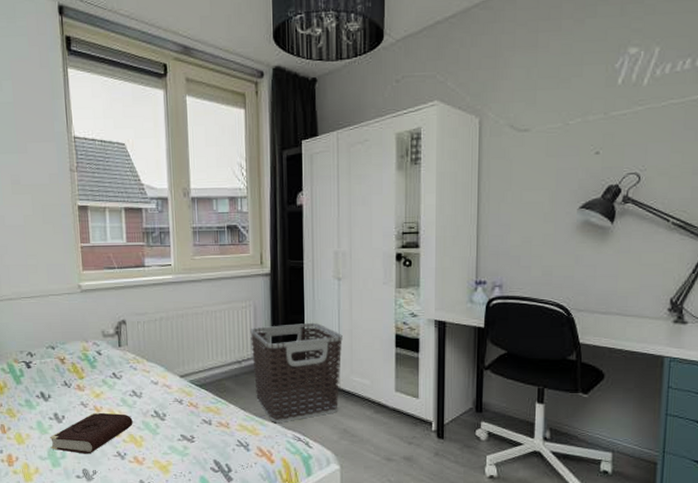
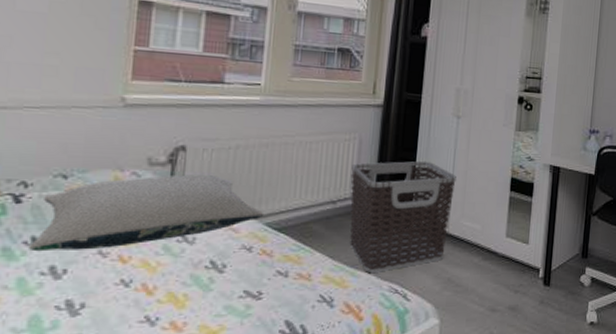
pillow: none [39,342,188,403] -> present [27,174,265,252]
book: present [49,412,133,454] -> none [34,264,176,322]

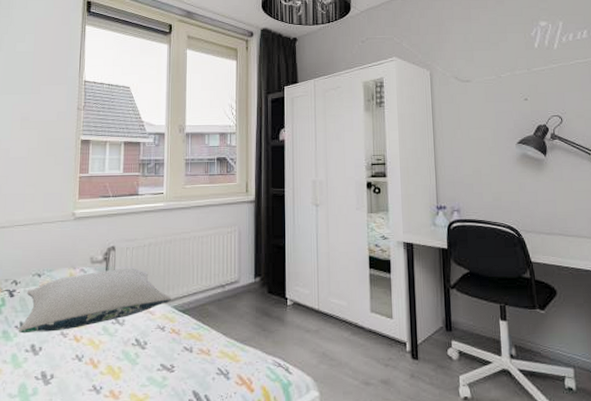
clothes hamper: present [349,160,456,273] -> none [234,246,321,348]

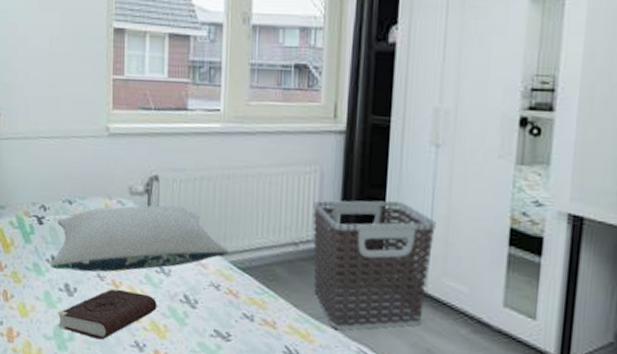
book: none [22,342,113,390] -> present [57,288,157,340]
clothes hamper: none [234,246,321,348] -> present [312,200,436,330]

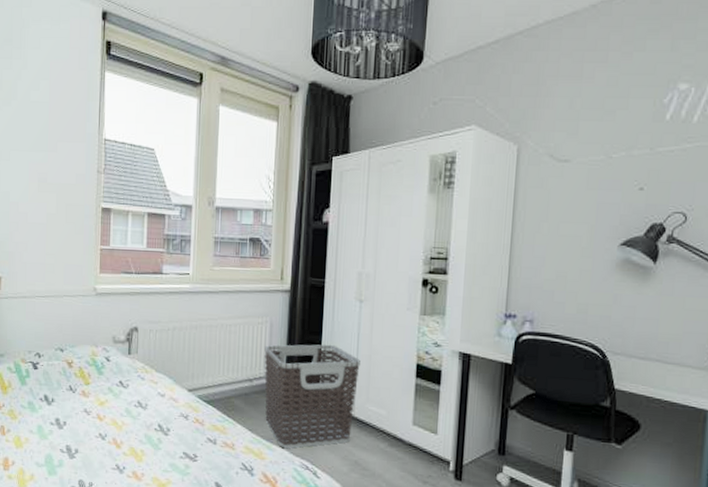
pillow: present [49,205,229,272] -> none [42,351,196,408]
book: present [57,288,157,340] -> none [48,421,135,465]

